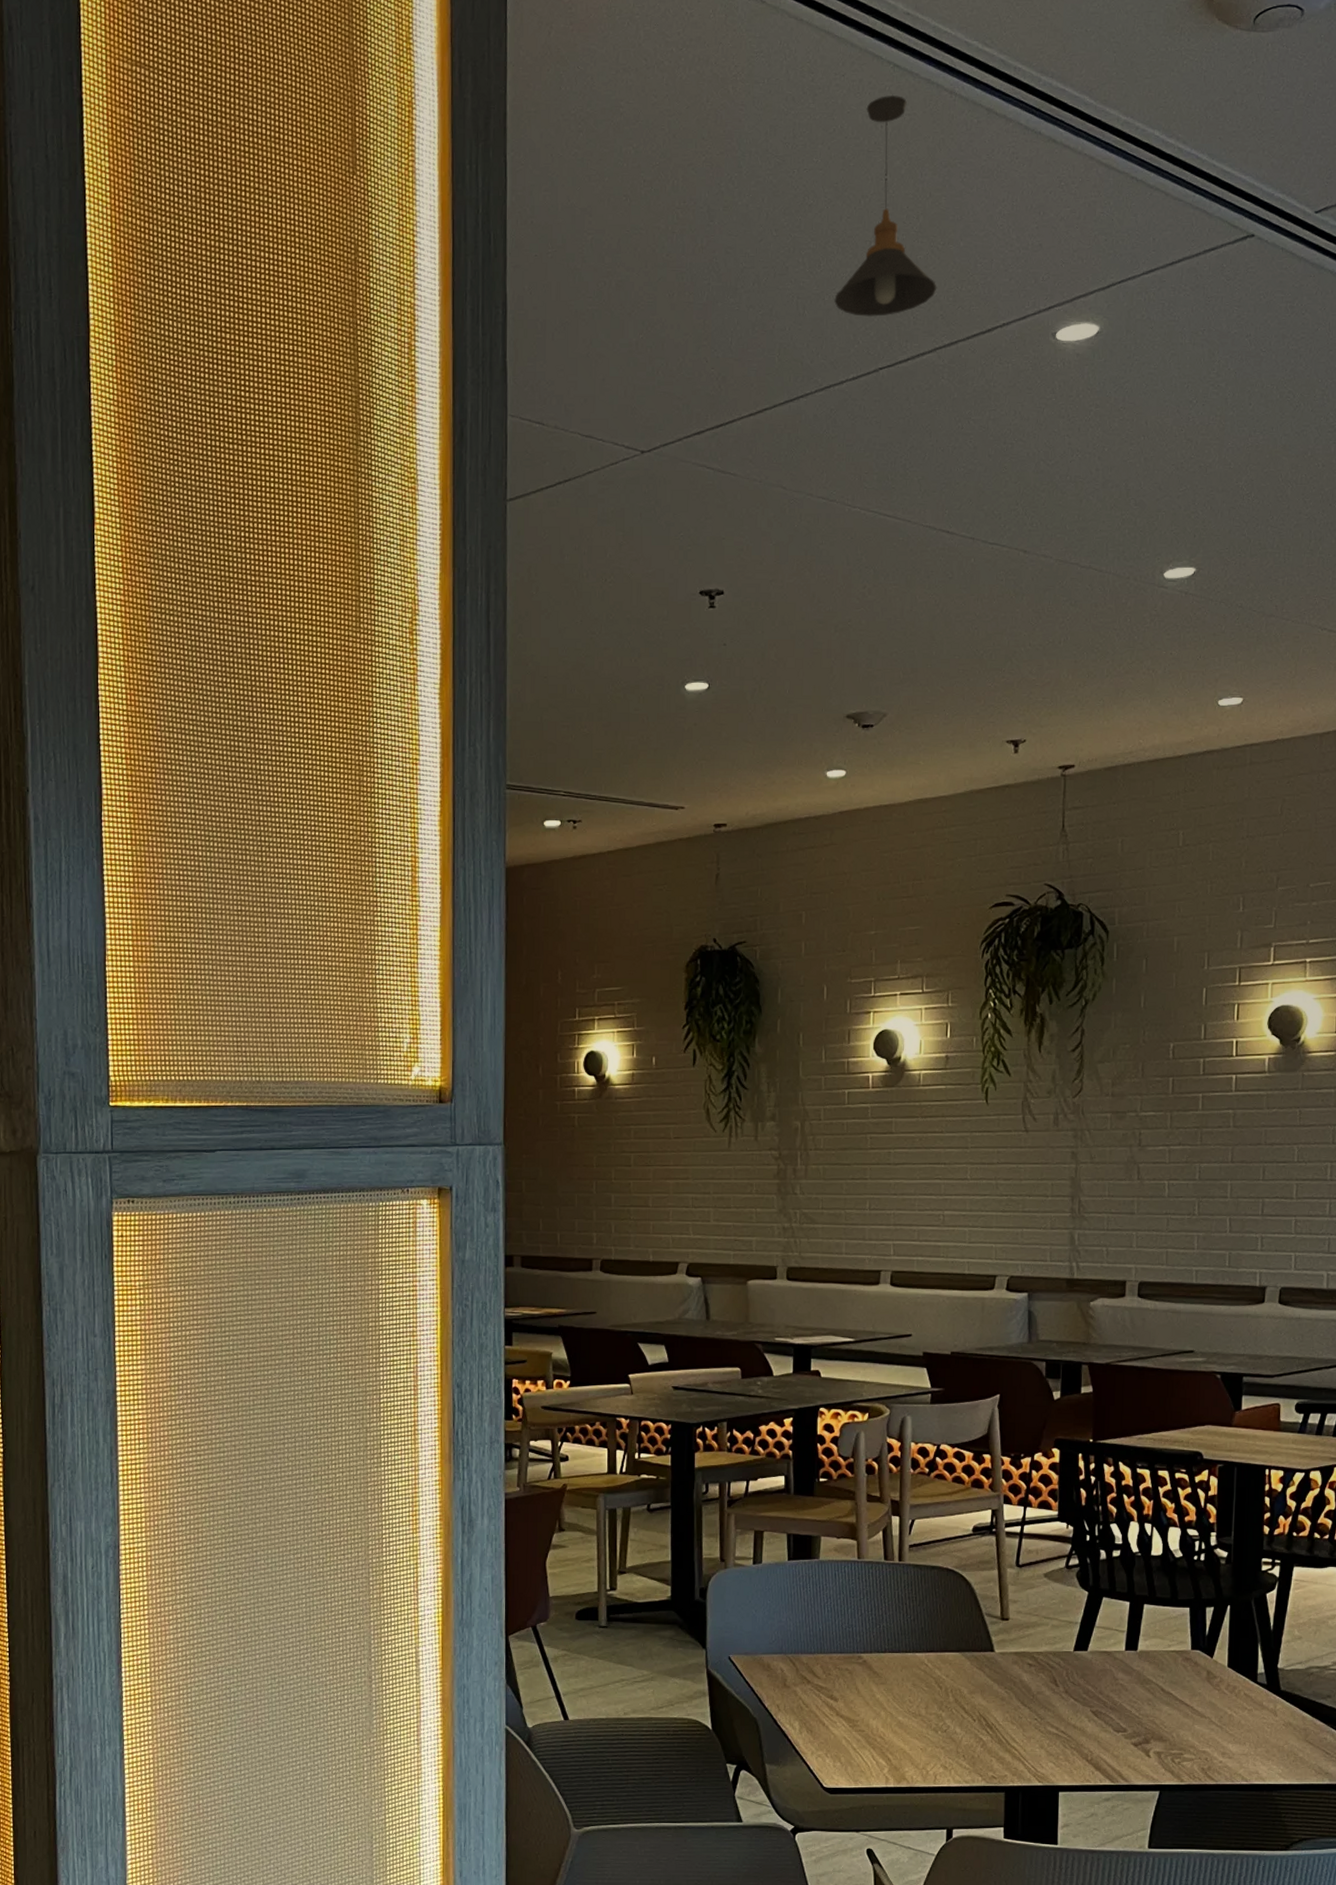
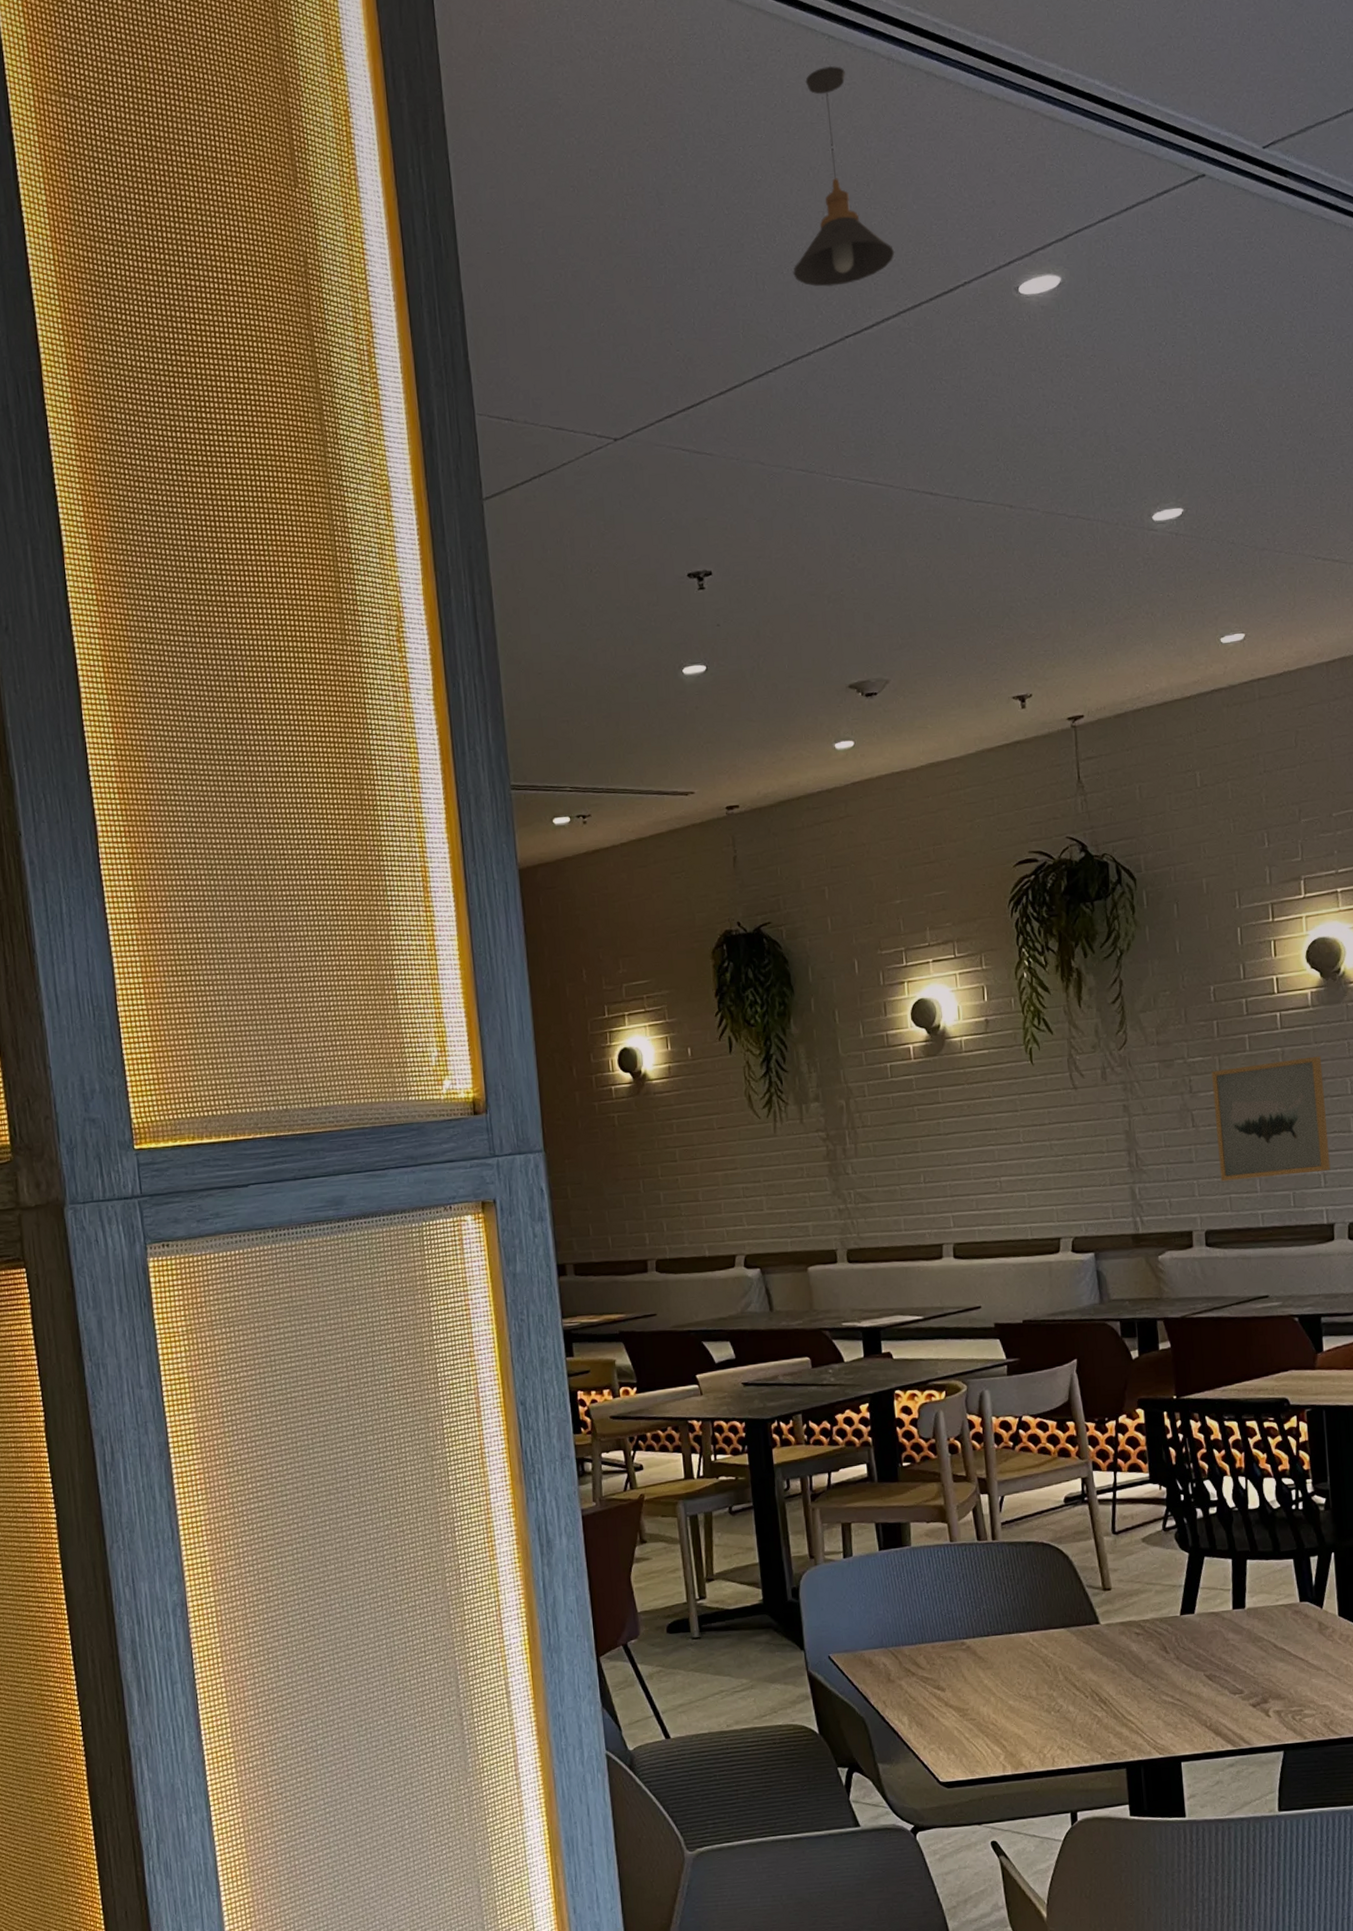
wall art: none [1159,1121,1272,1236] -> present [1211,1056,1331,1182]

